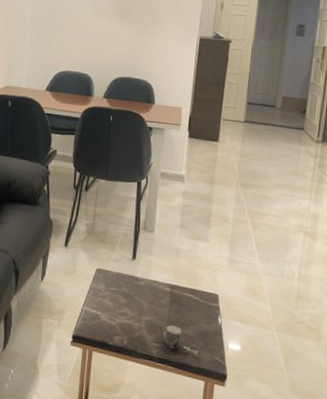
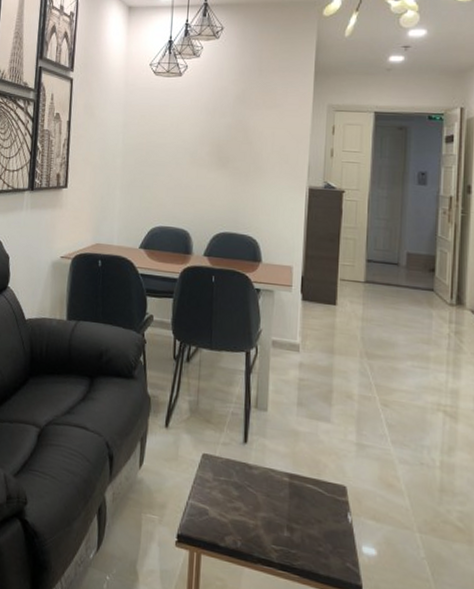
mug: present [160,325,198,354] -> none [280,523,326,560]

